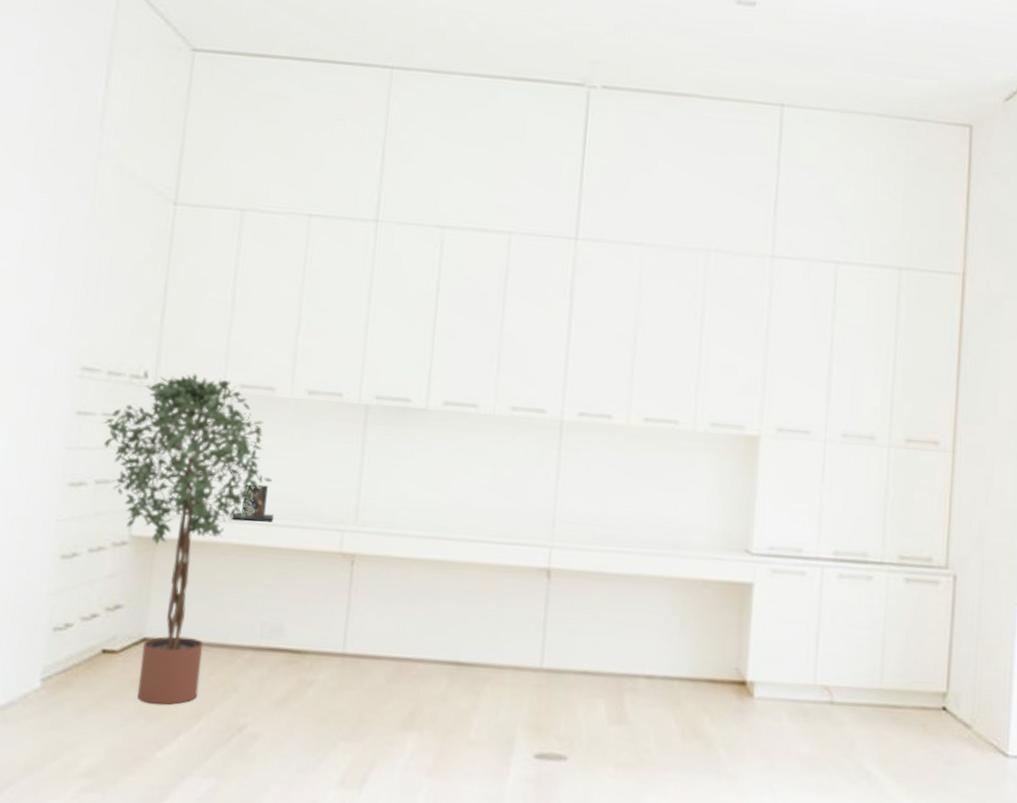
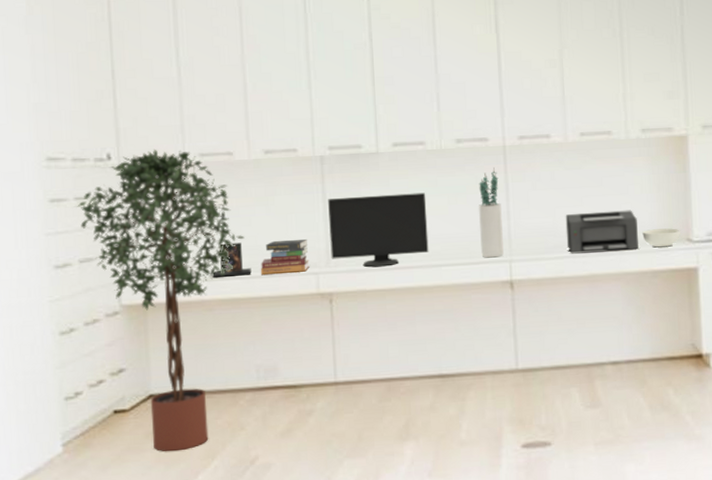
books: none [282,488,338,527] -> present [260,239,310,274]
computer monitor: none [360,452,471,534] -> present [328,192,429,268]
vase: none [520,442,551,541] -> present [478,167,504,258]
printer: none [614,504,694,554] -> present [565,210,638,254]
bowl: none [697,533,740,556] -> present [642,228,681,248]

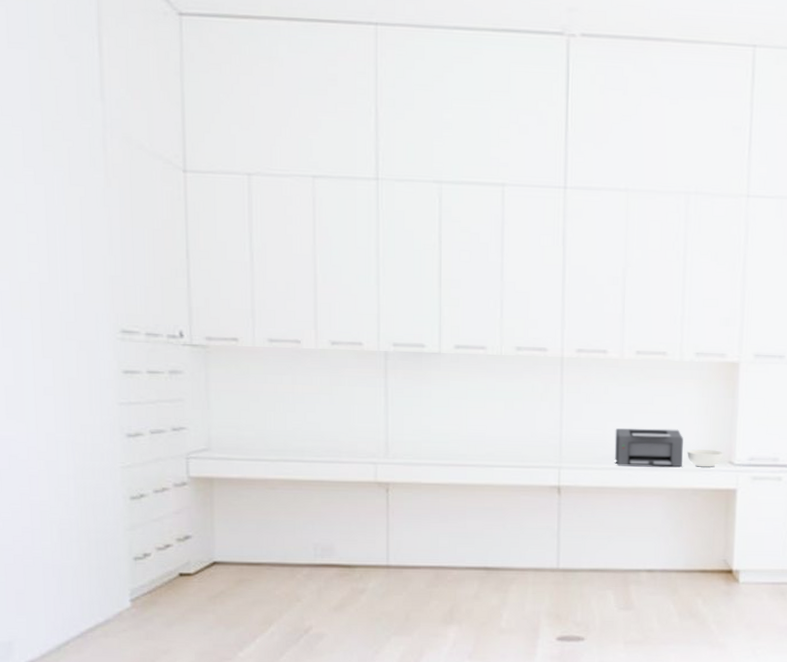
potted tree: present [74,149,245,452] -> none [147,330,309,615]
photo frame: present [212,242,252,279] -> none [276,427,314,460]
books: present [260,239,310,274] -> none [322,428,369,461]
computer monitor: present [328,192,429,268] -> none [390,393,484,463]
vase: present [478,167,504,258] -> none [532,377,555,463]

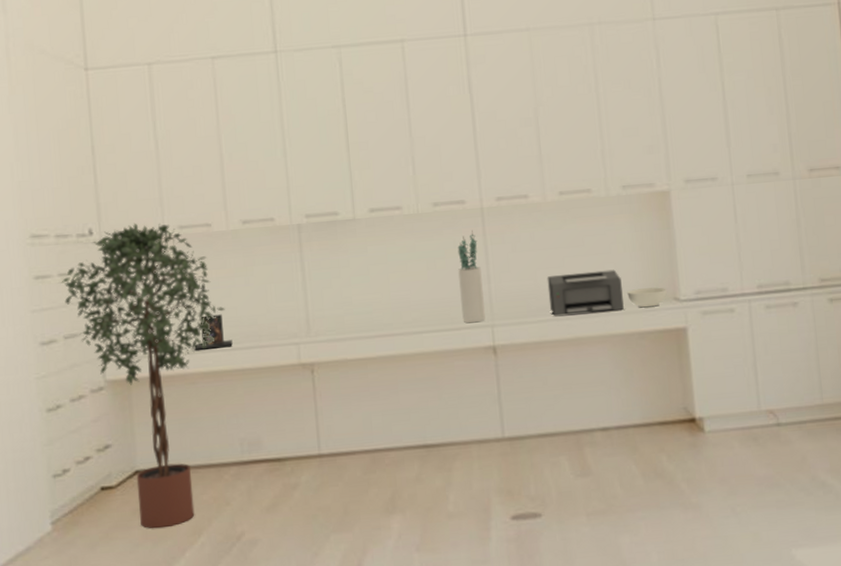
potted tree: none [147,330,309,615] -> present [58,222,225,529]
photo frame: none [276,427,314,460] -> present [194,314,233,351]
vase: none [532,377,555,463] -> present [457,230,485,323]

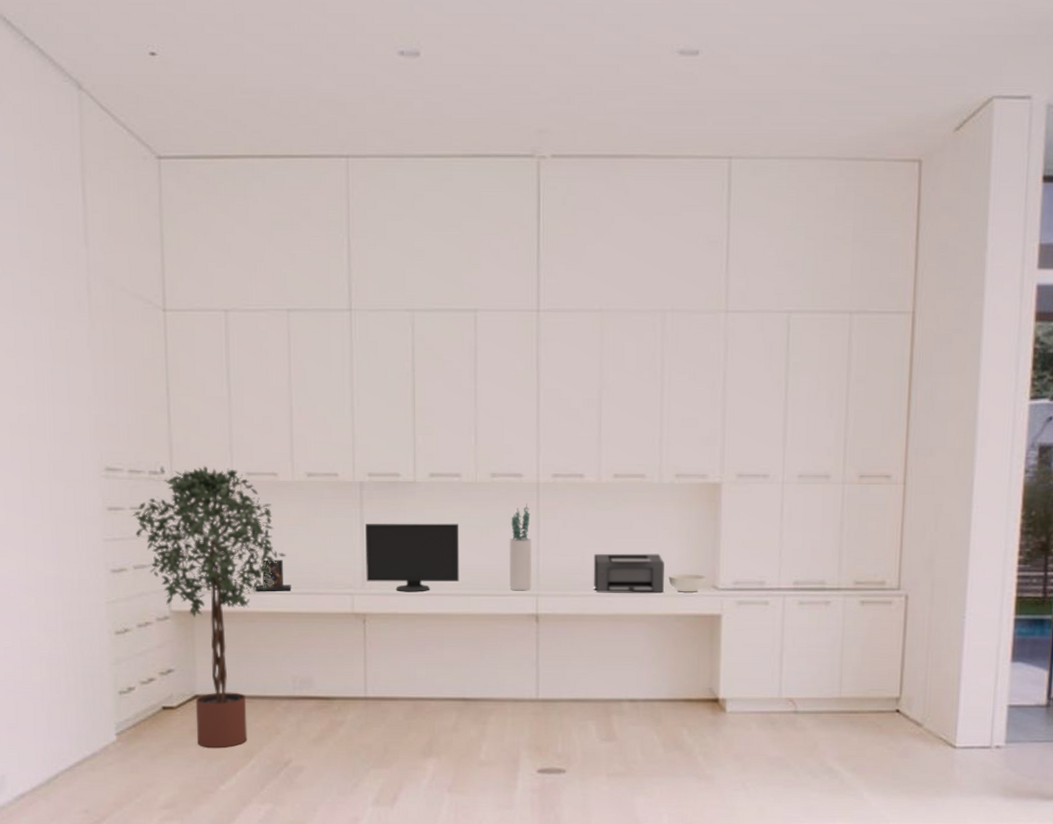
computer monitor: none [306,258,409,336] -> present [365,523,459,592]

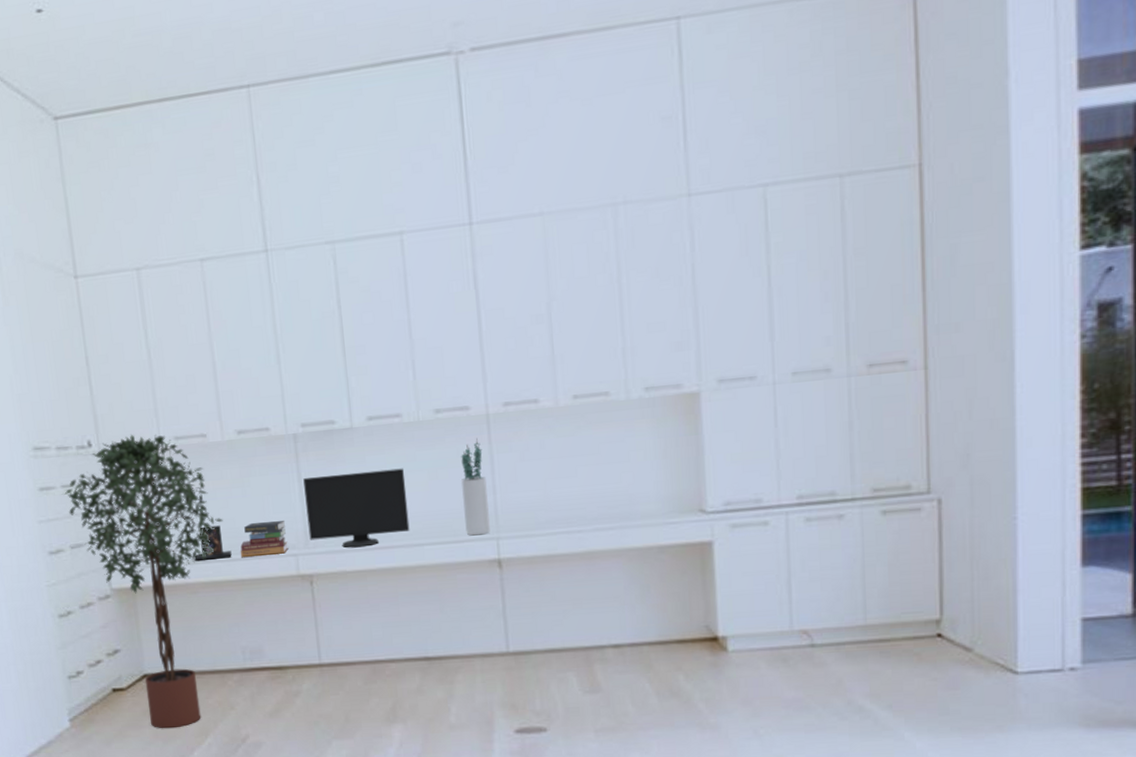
books: none [299,560,346,592] -> present [240,521,289,557]
printer: present [593,553,664,593] -> none [557,479,642,530]
bowl: present [668,574,708,592] -> none [646,498,693,520]

